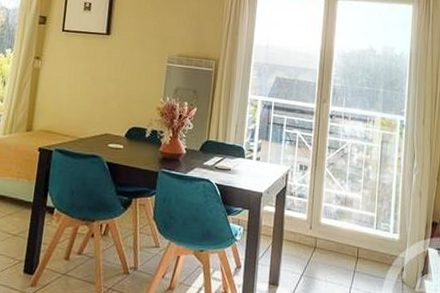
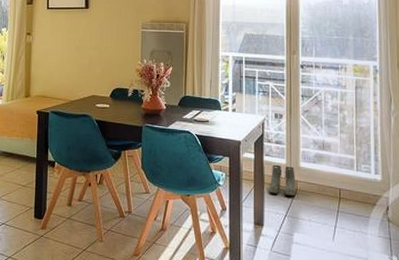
boots: none [287,219,315,255] -> present [269,164,296,197]

